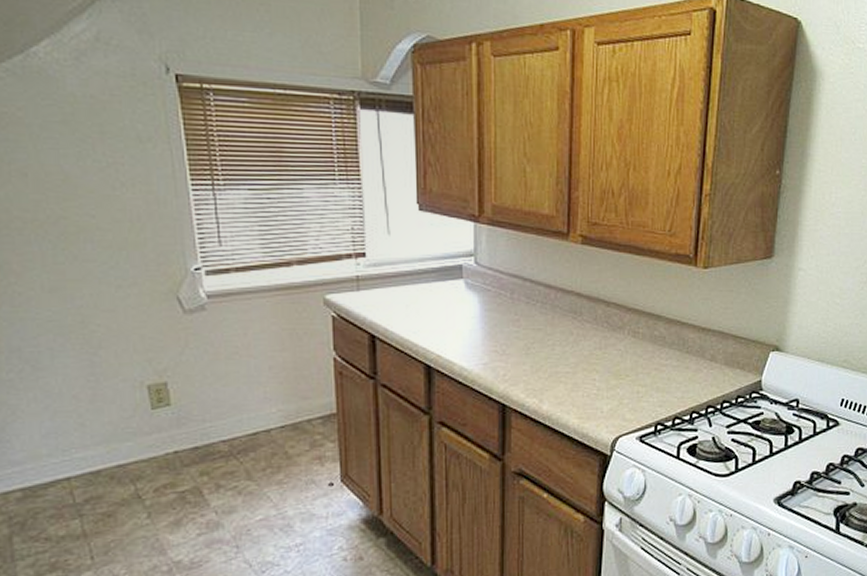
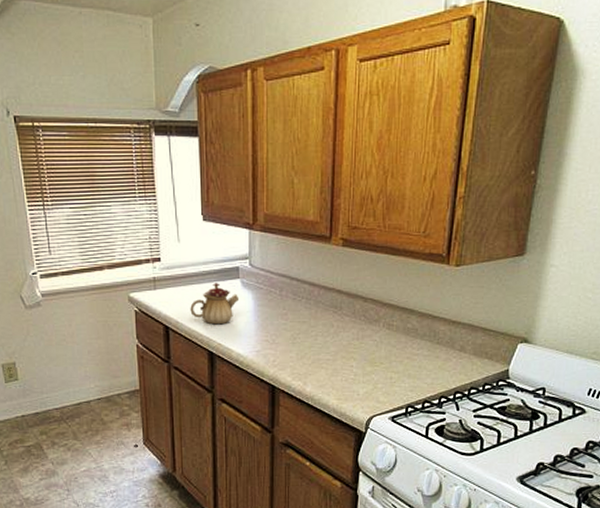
teapot: none [402,283,462,333] -> present [190,283,238,325]

